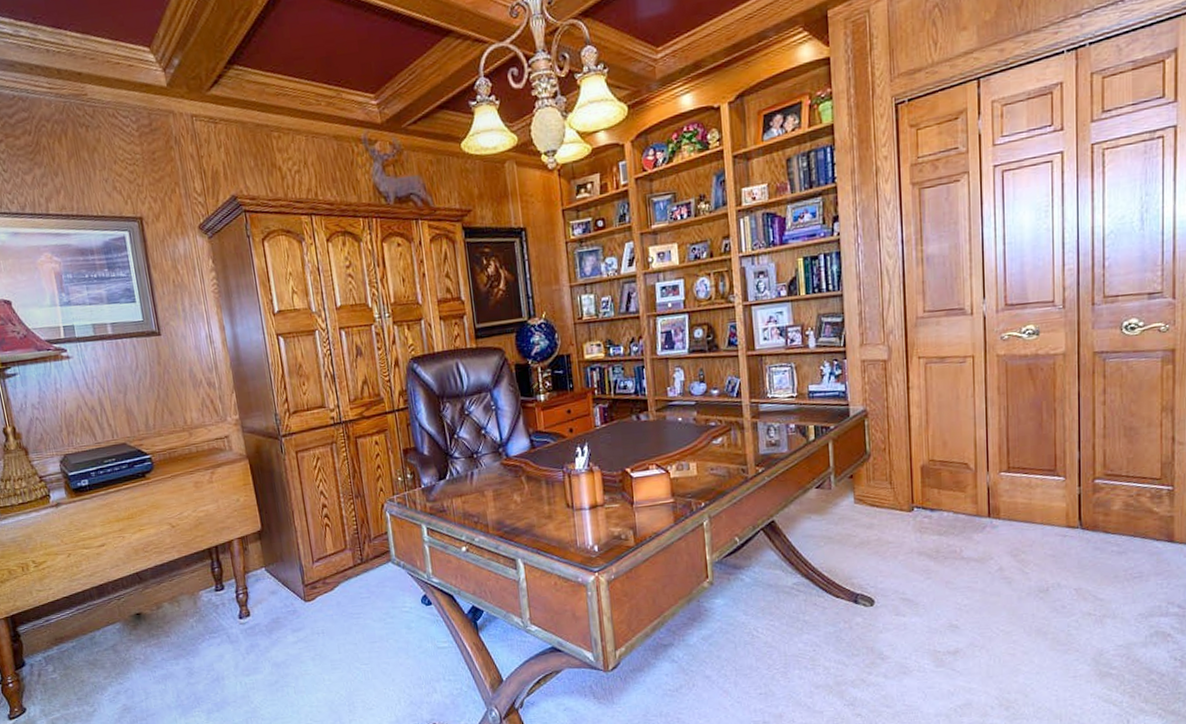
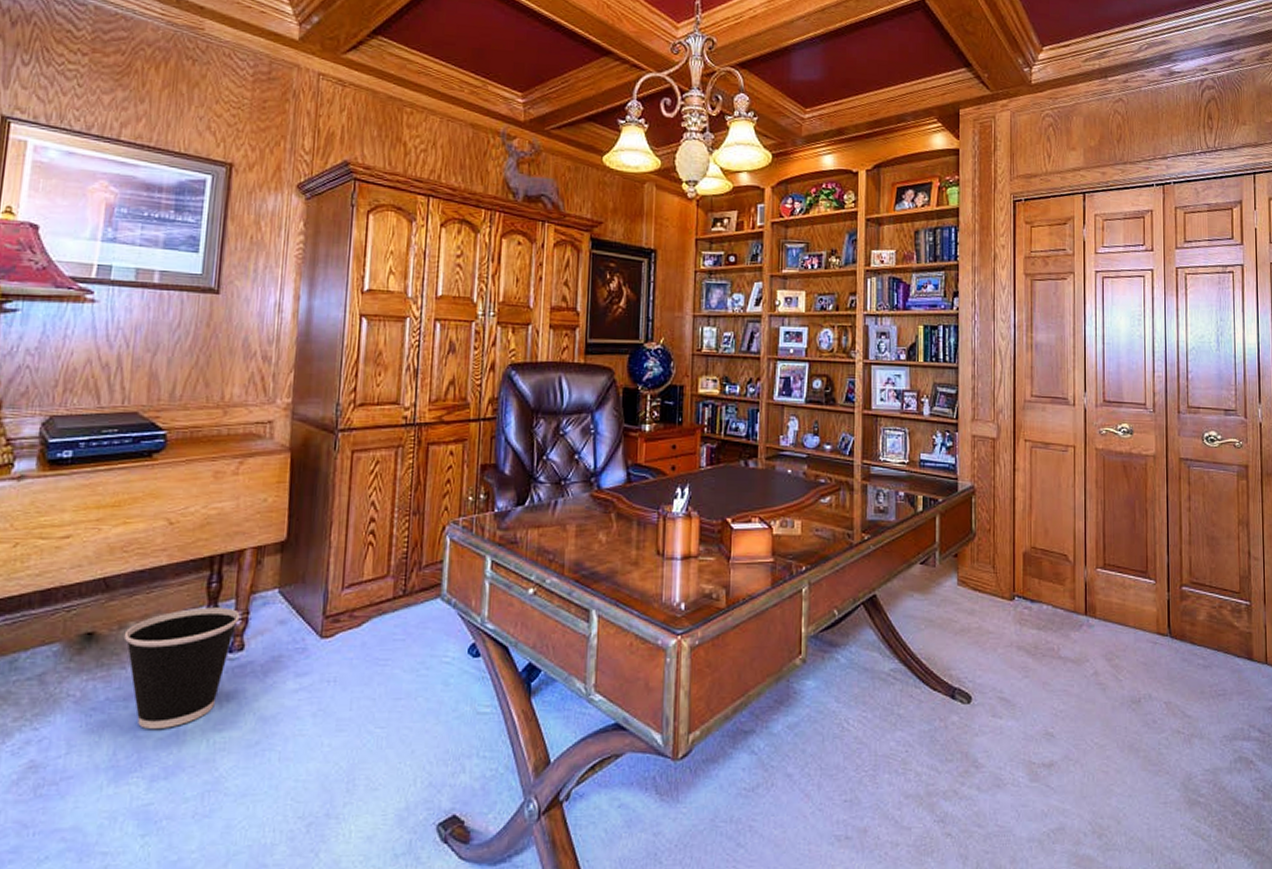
wastebasket: none [162,585,242,678] -> present [123,607,240,729]

